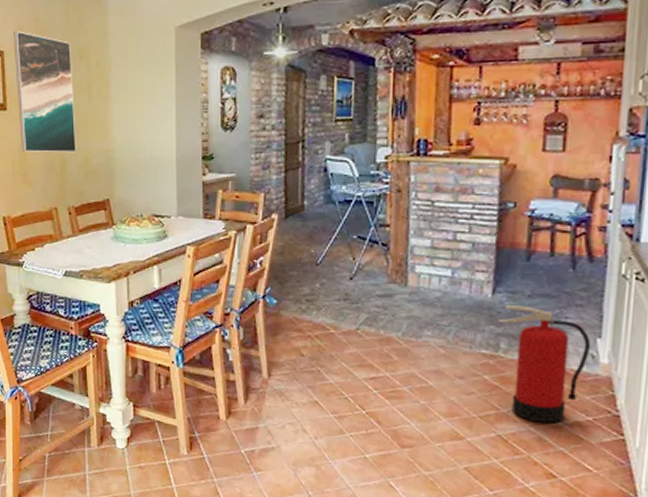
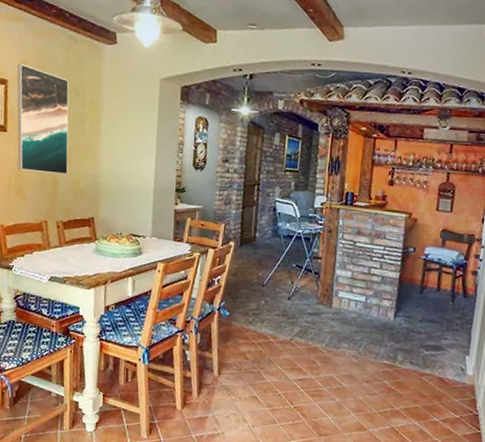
fire extinguisher: present [498,305,591,423] -> none [397,327,462,419]

